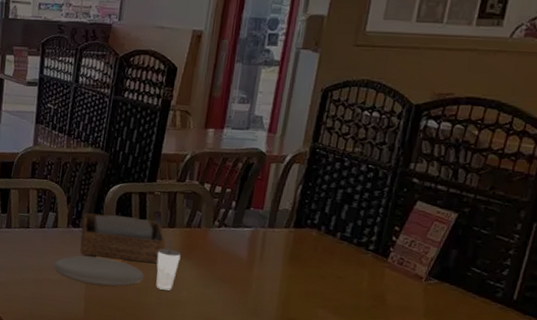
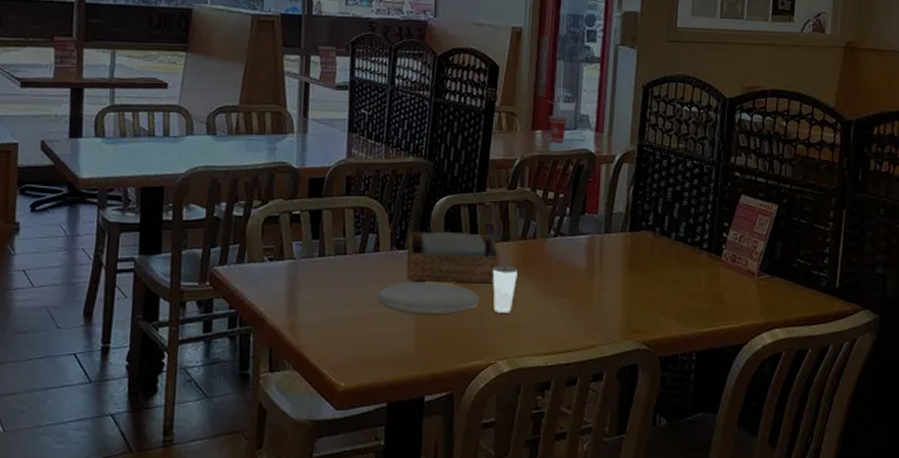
beverage cup: none [221,100,242,142] -> present [546,100,568,143]

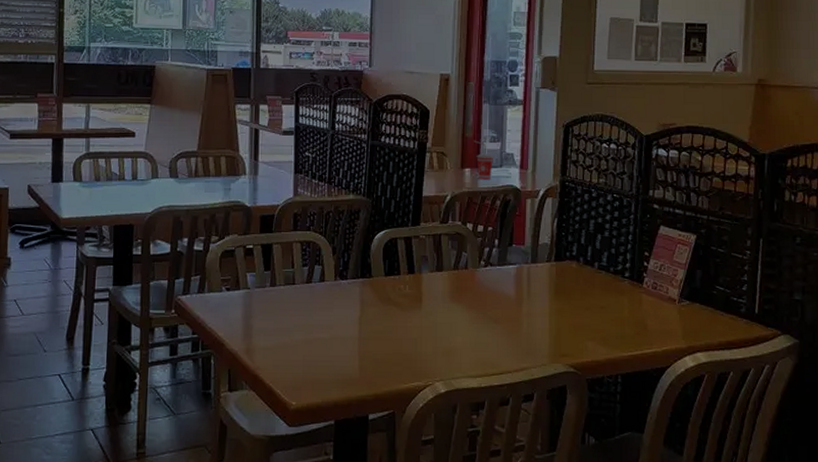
plate: present [377,281,480,316] -> none [323,309,417,341]
napkin holder: present [406,231,501,284] -> none [349,262,435,311]
cup: present [492,254,519,313] -> none [428,283,452,338]

